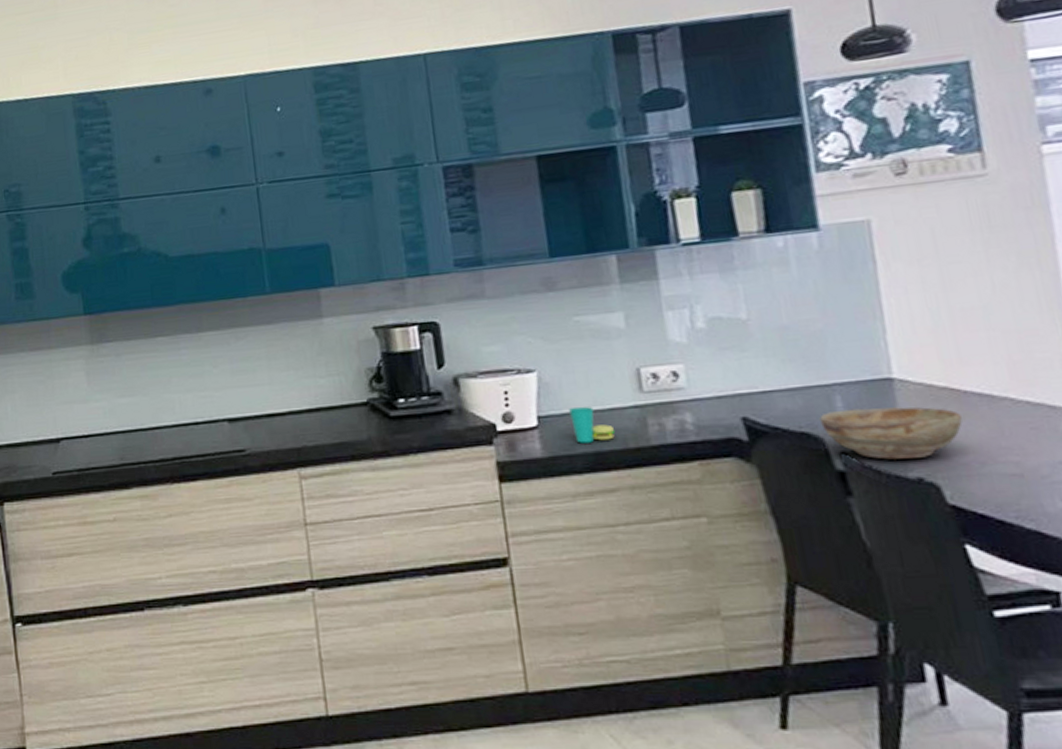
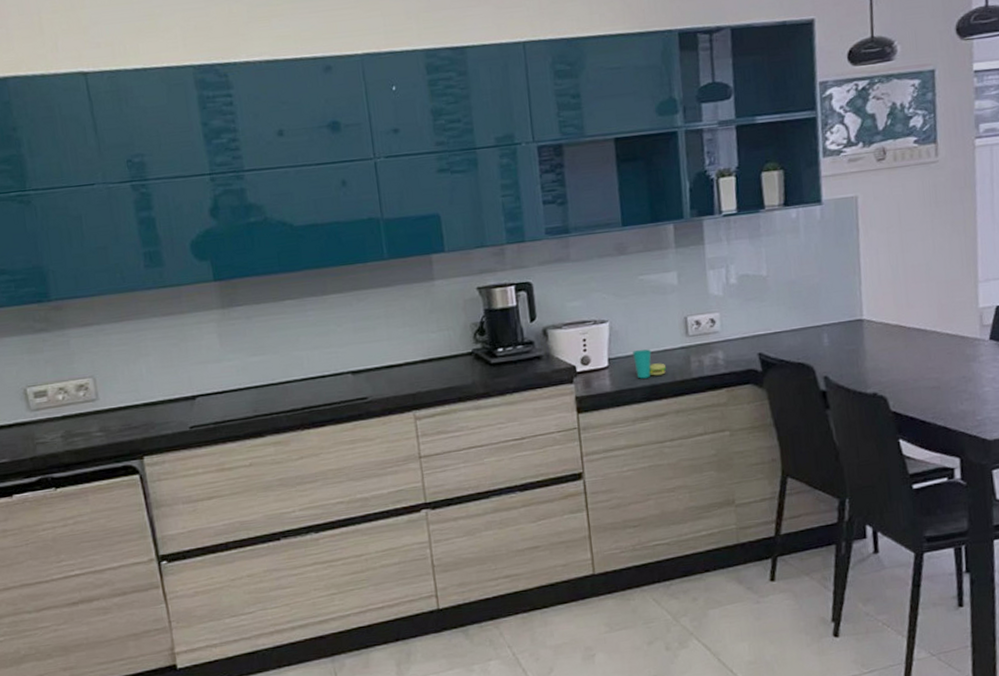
bowl: present [819,407,963,460] -> none [812,340,905,381]

